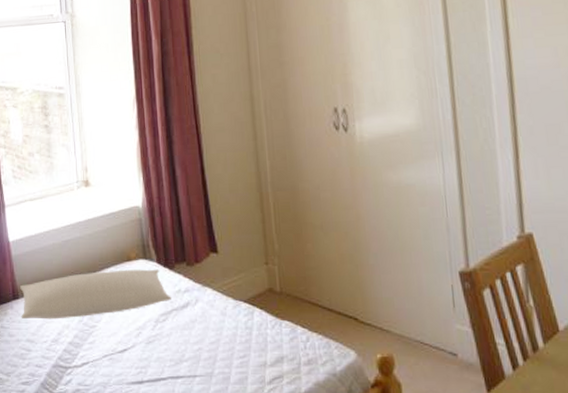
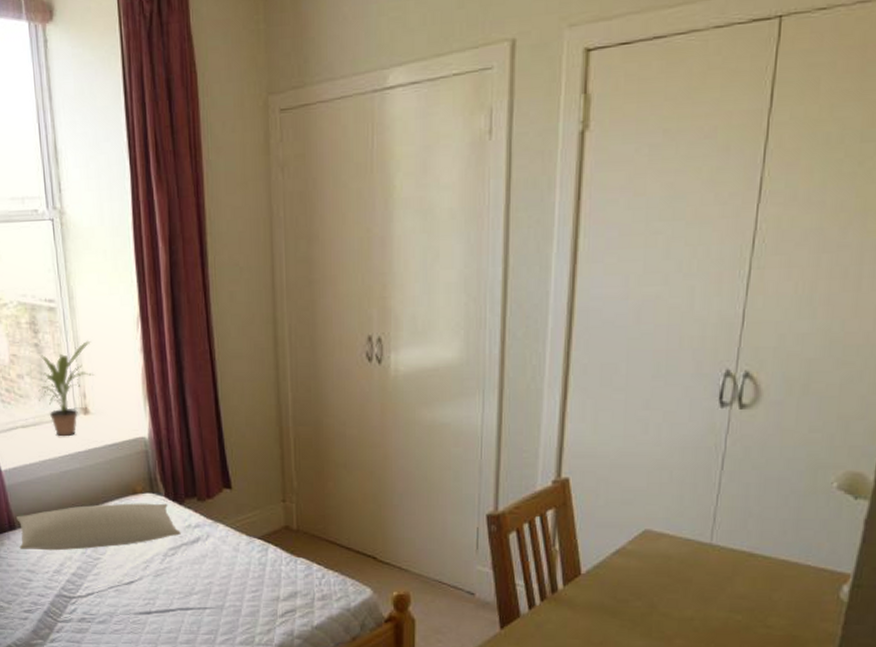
potted plant: none [46,121,96,208] -> present [38,341,95,437]

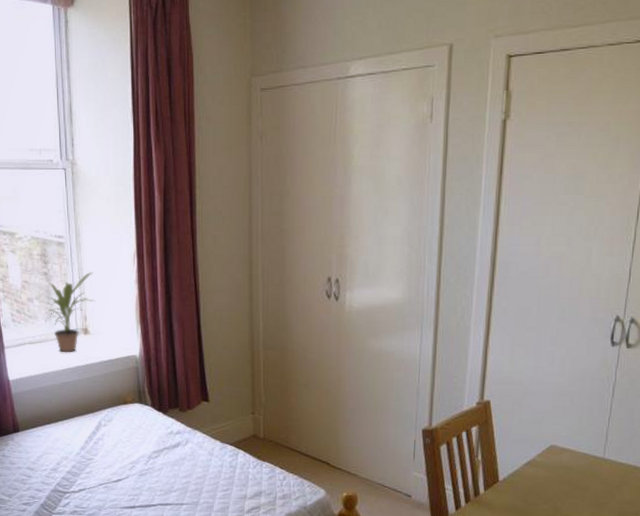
pillow: present [16,503,181,551] -> none [20,411,164,452]

